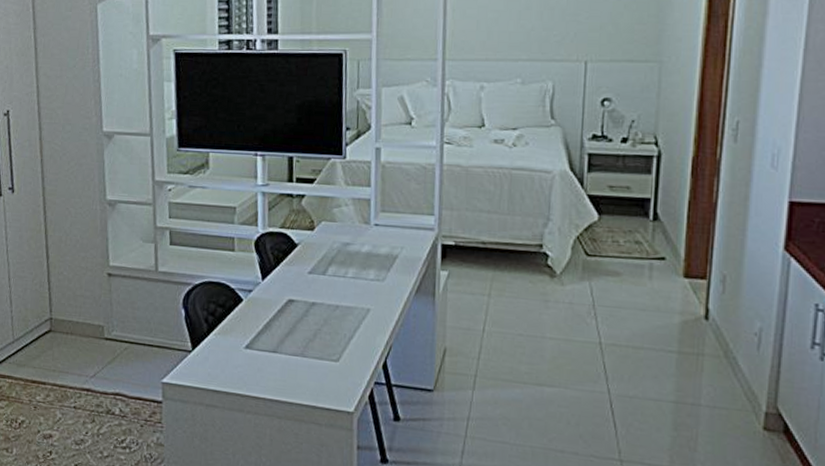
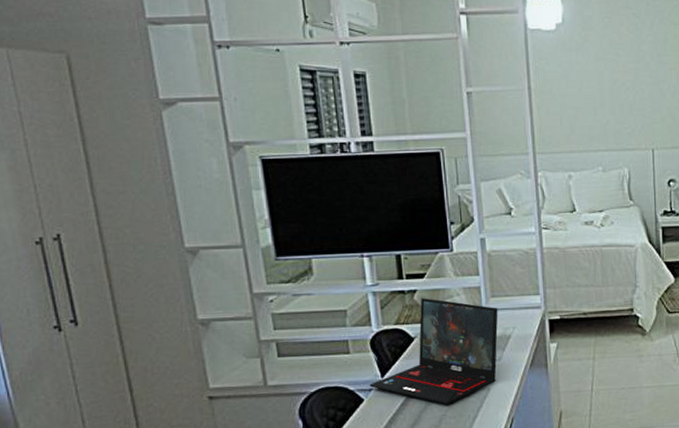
laptop: none [249,204,387,320] -> present [369,298,498,405]

